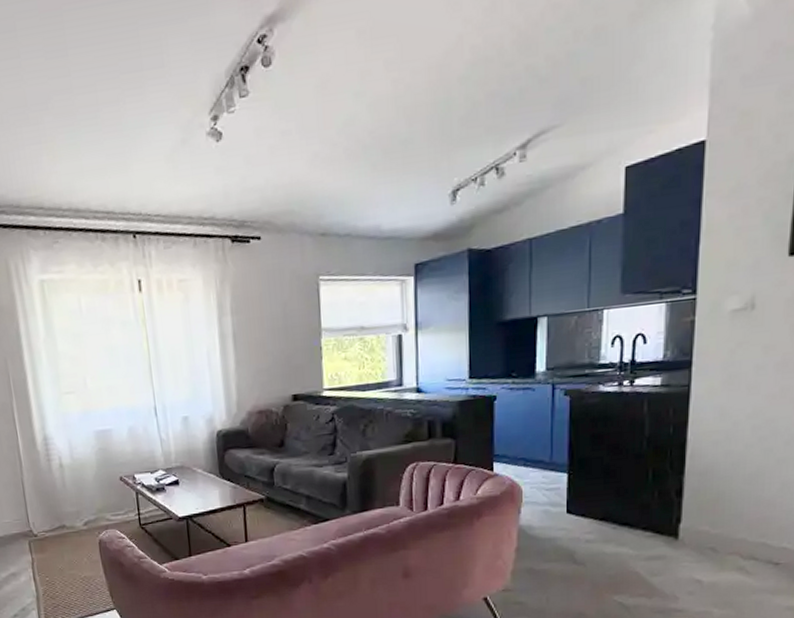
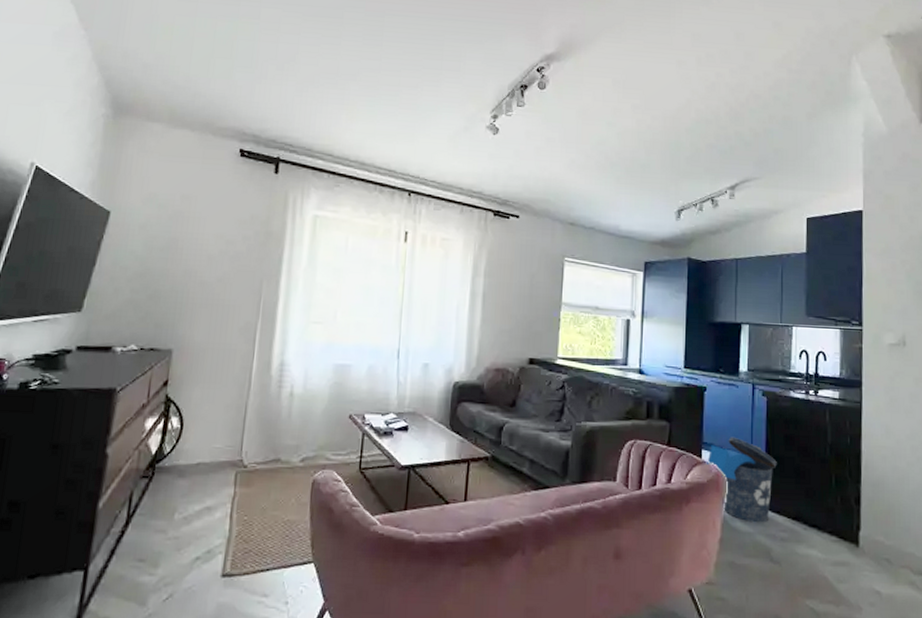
trash bin: none [500,444,582,529] -> present [707,436,777,523]

